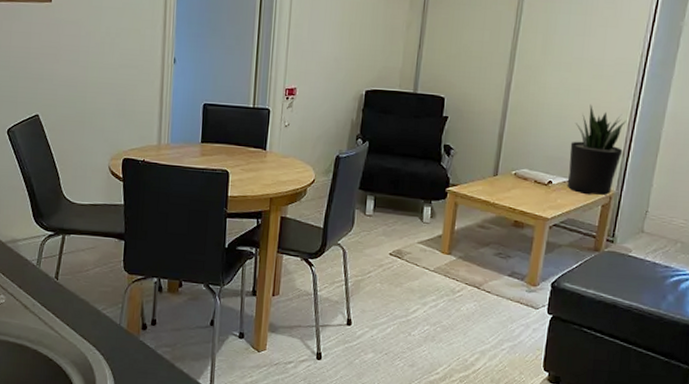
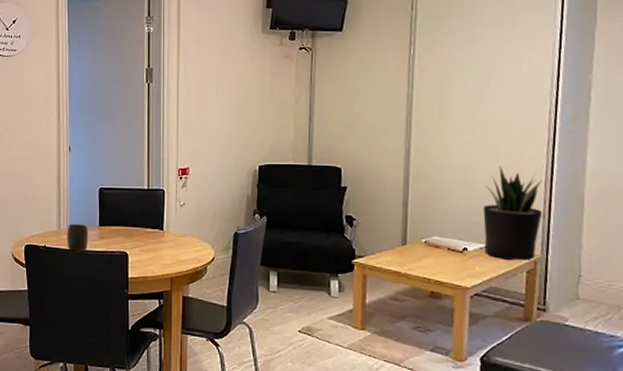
mug: none [166,139,190,166] -> present [66,224,89,250]

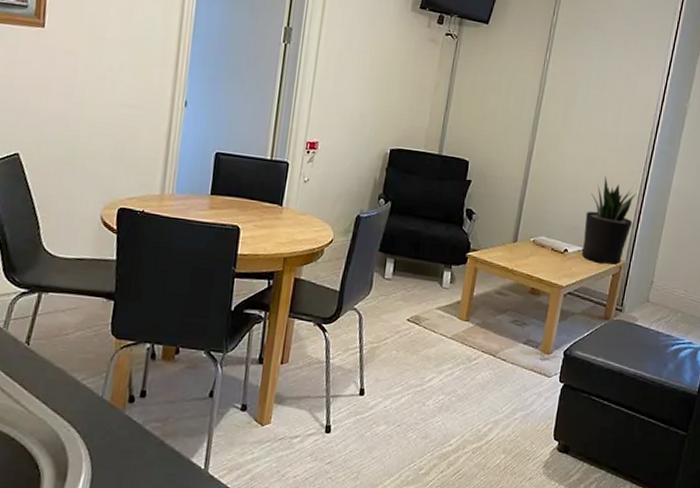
mug: present [66,224,89,250] -> none [170,189,198,220]

